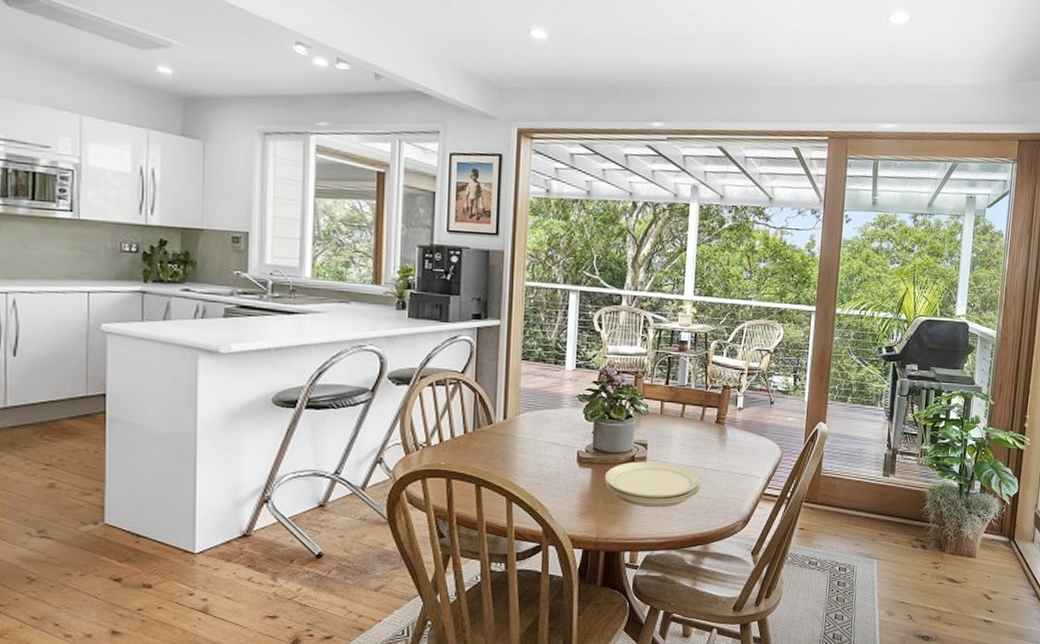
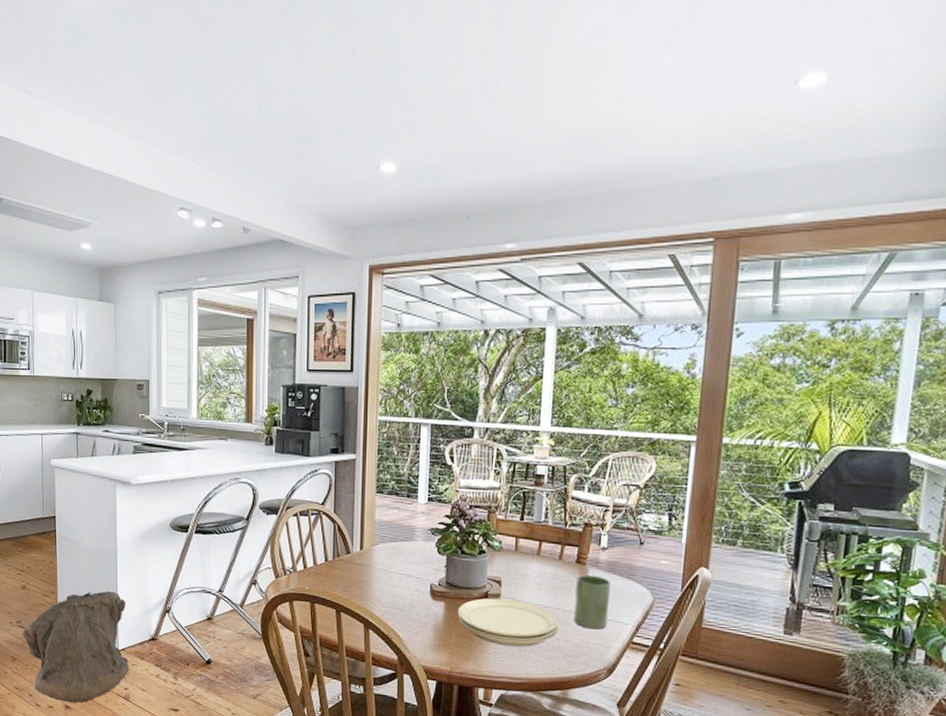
bag: none [47,483,211,627] -> present [23,591,130,703]
cup: none [714,433,747,484] -> present [574,574,612,630]

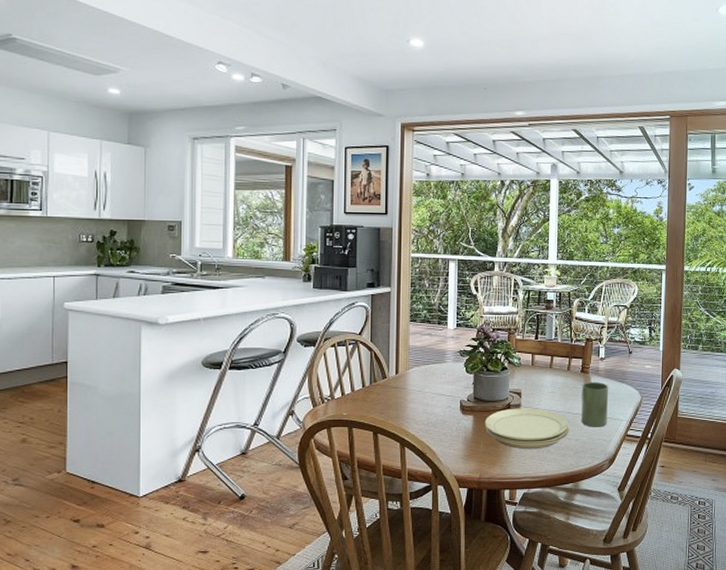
bag: present [23,591,130,703] -> none [20,436,152,562]

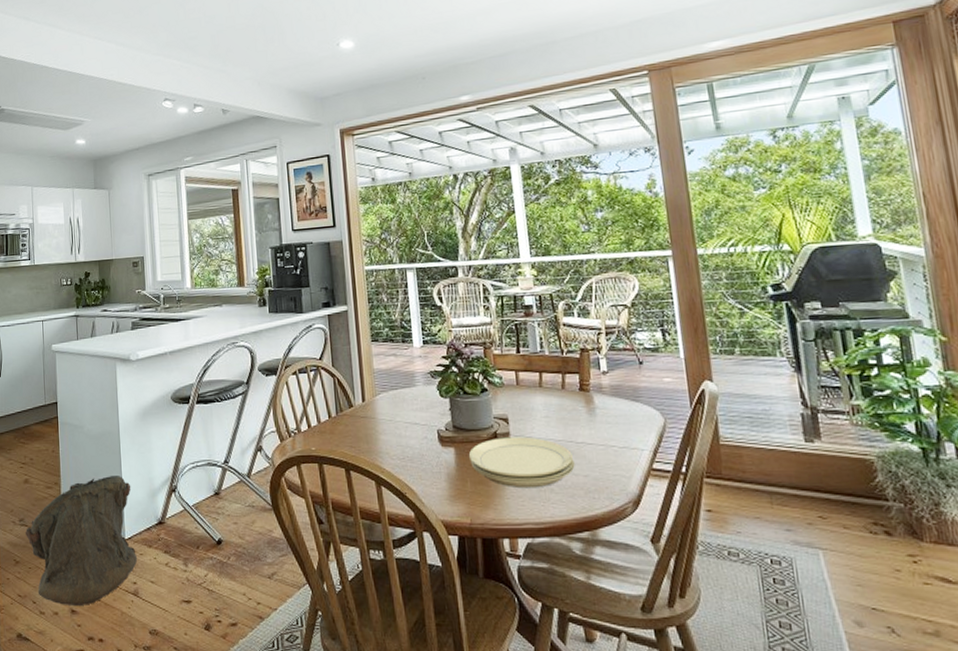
bag: none [20,436,152,562] -> present [26,476,138,607]
cup: present [581,381,609,427] -> none [583,401,623,460]

